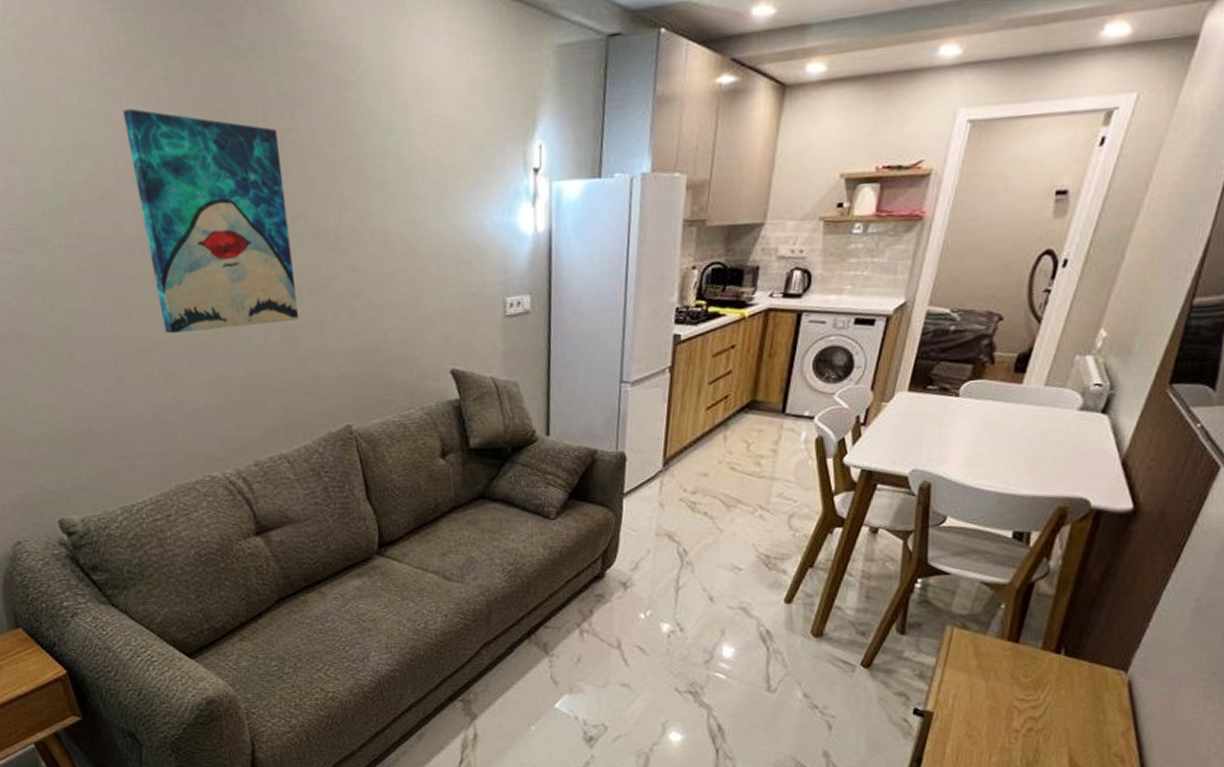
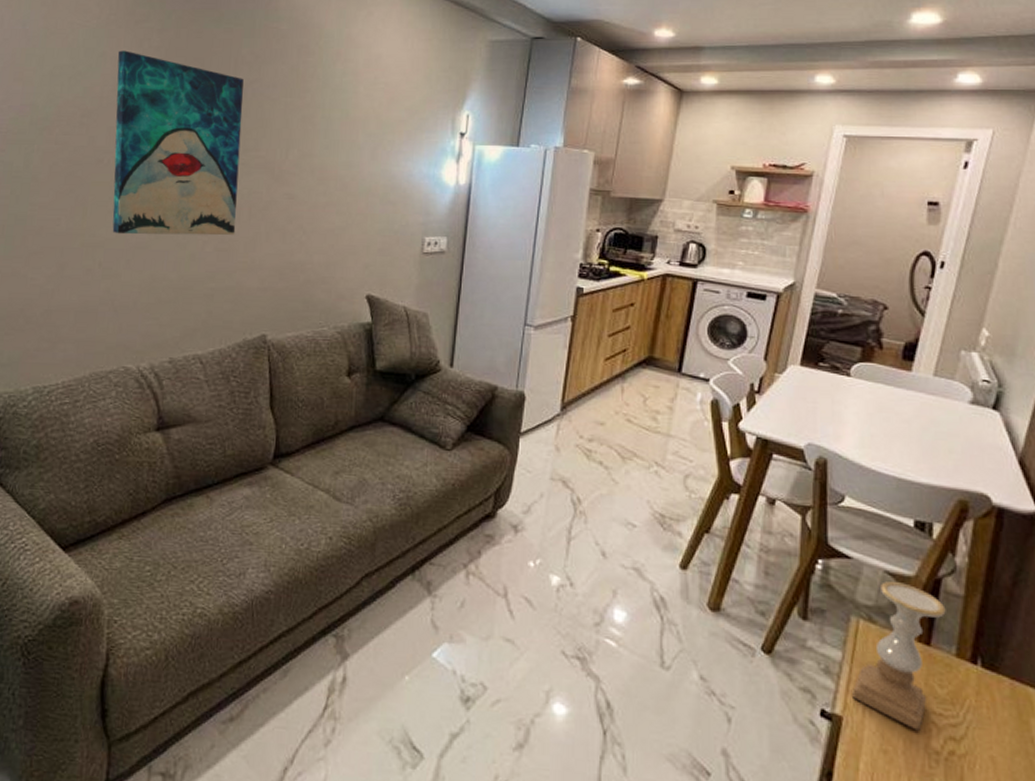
candle holder: none [944,590,1036,715] -> present [852,581,946,731]

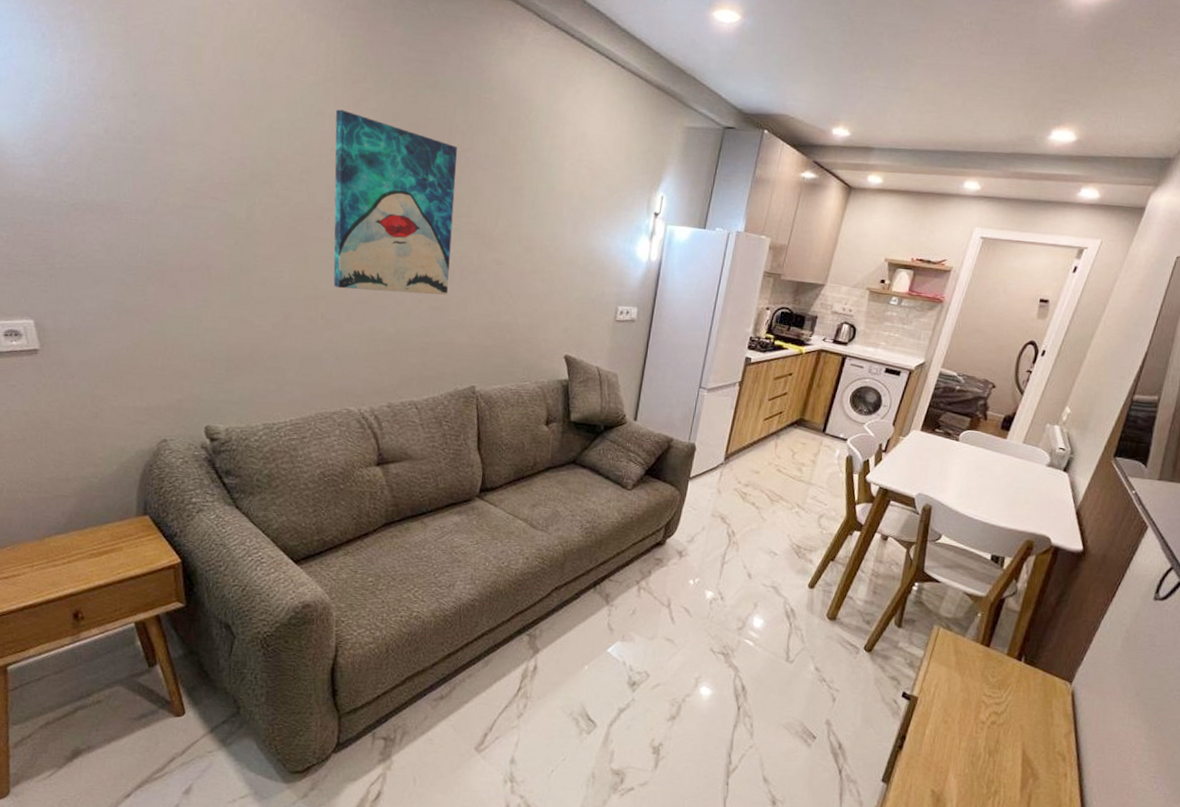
candle holder: present [852,581,946,731] -> none [927,600,1005,707]

